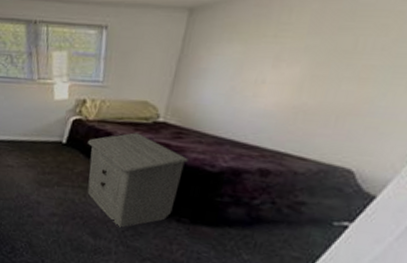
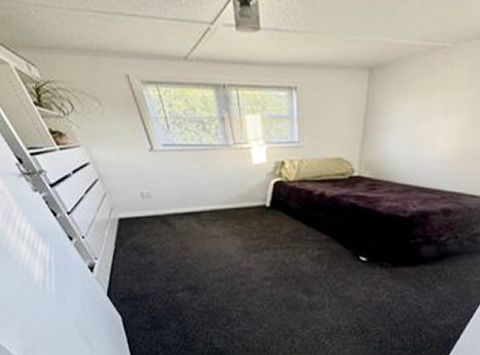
nightstand: present [87,132,188,229] -> none [291,189,384,282]

